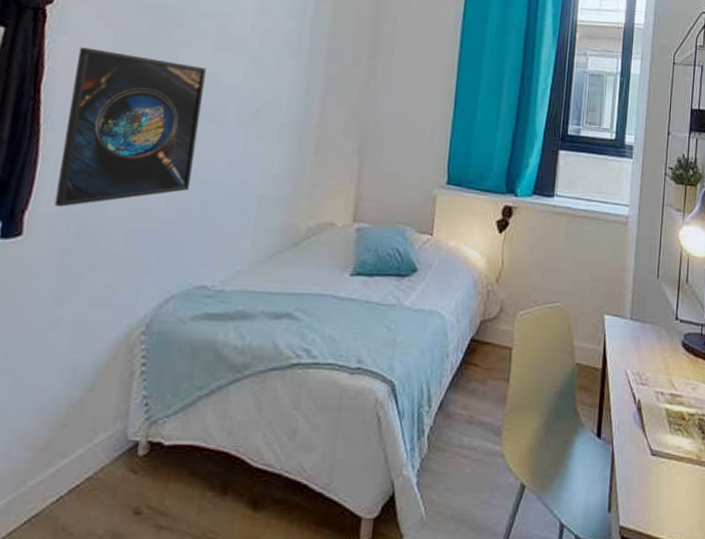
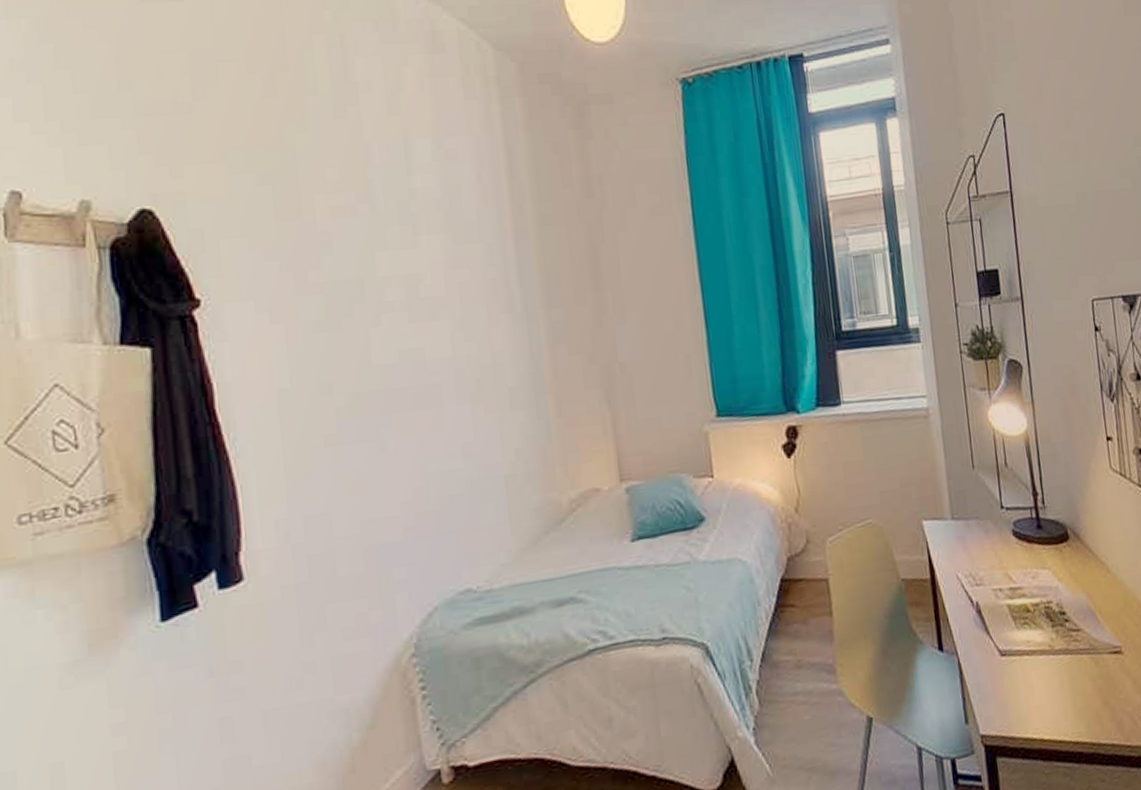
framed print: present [54,47,207,207] -> none [248,344,422,540]

